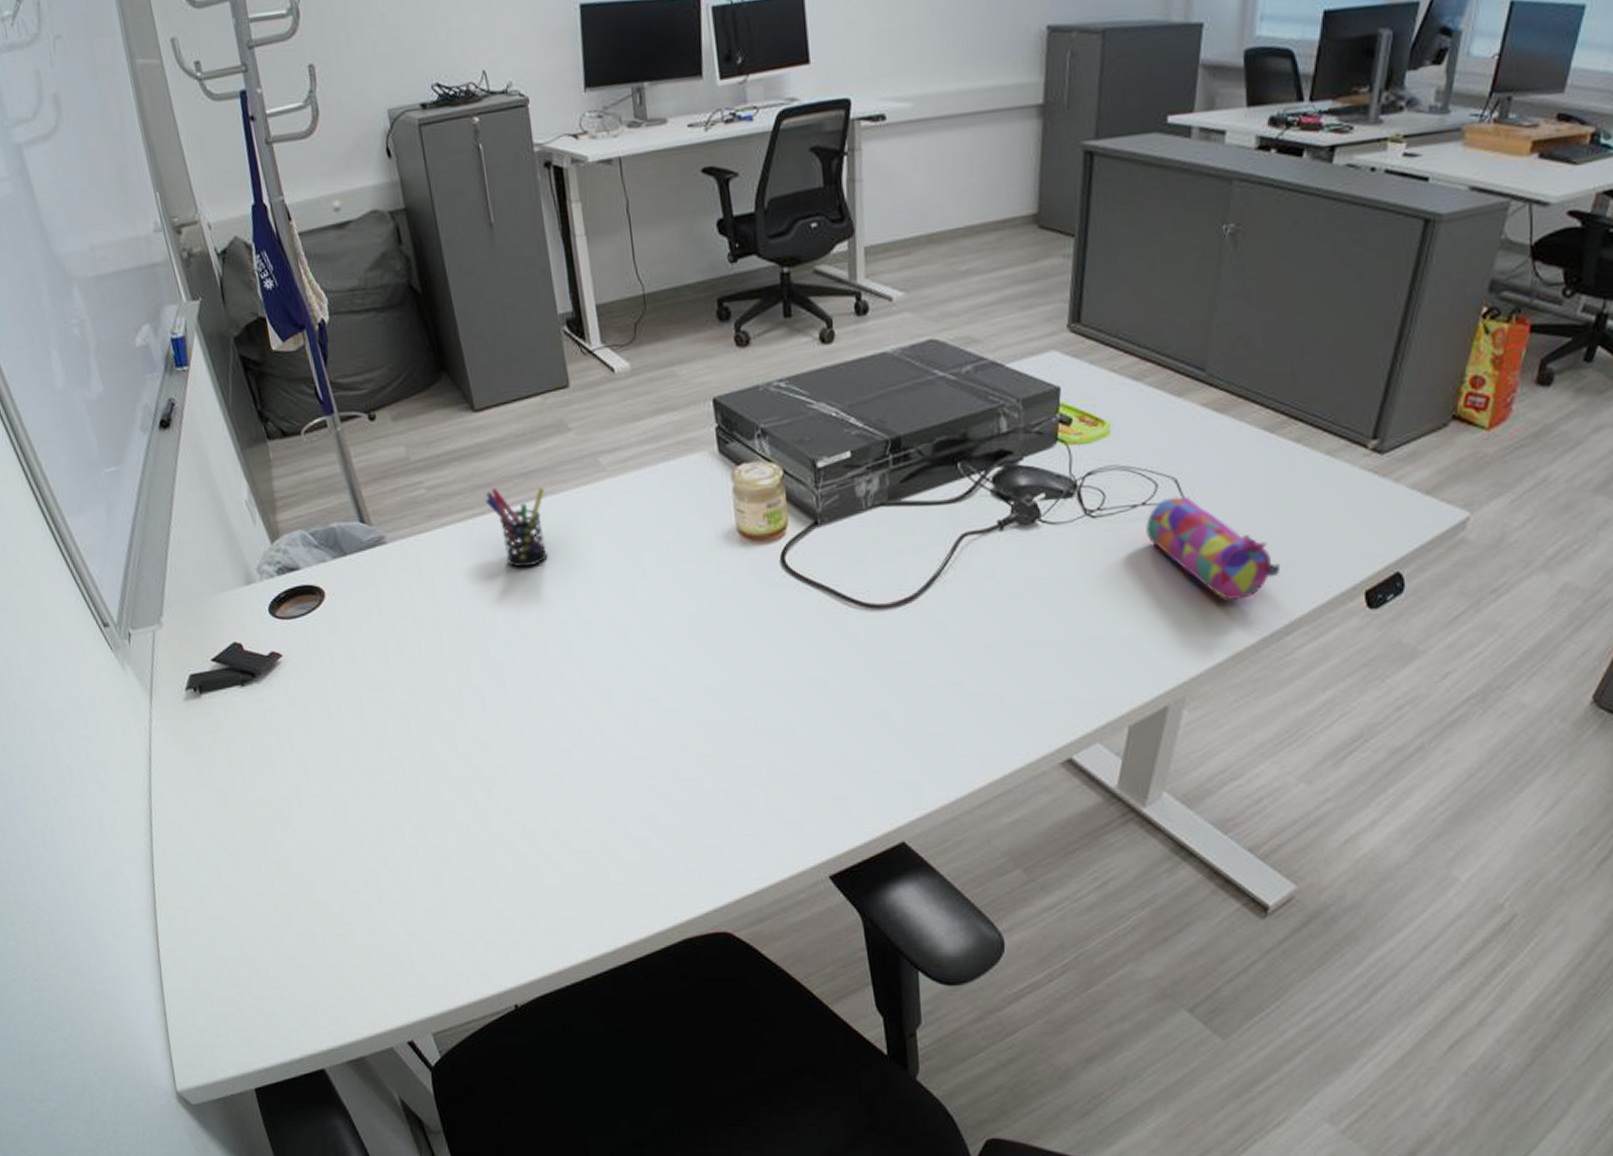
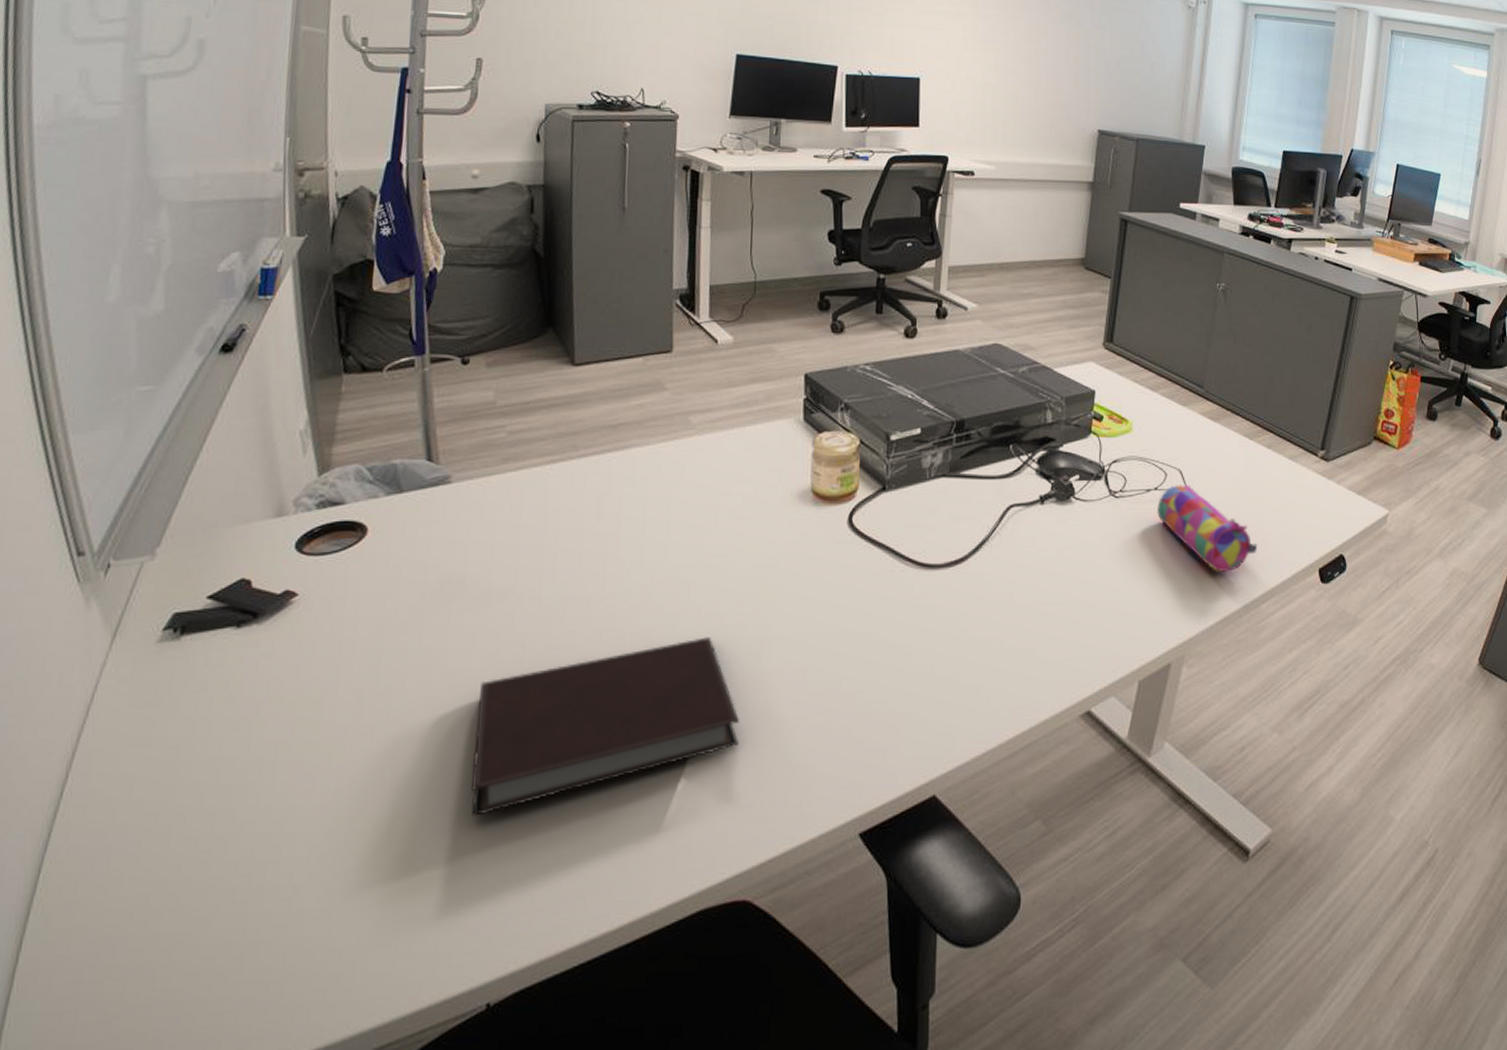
notebook: none [453,687,699,852] -> present [471,637,739,817]
pen holder: present [485,487,548,568] -> none [568,437,630,514]

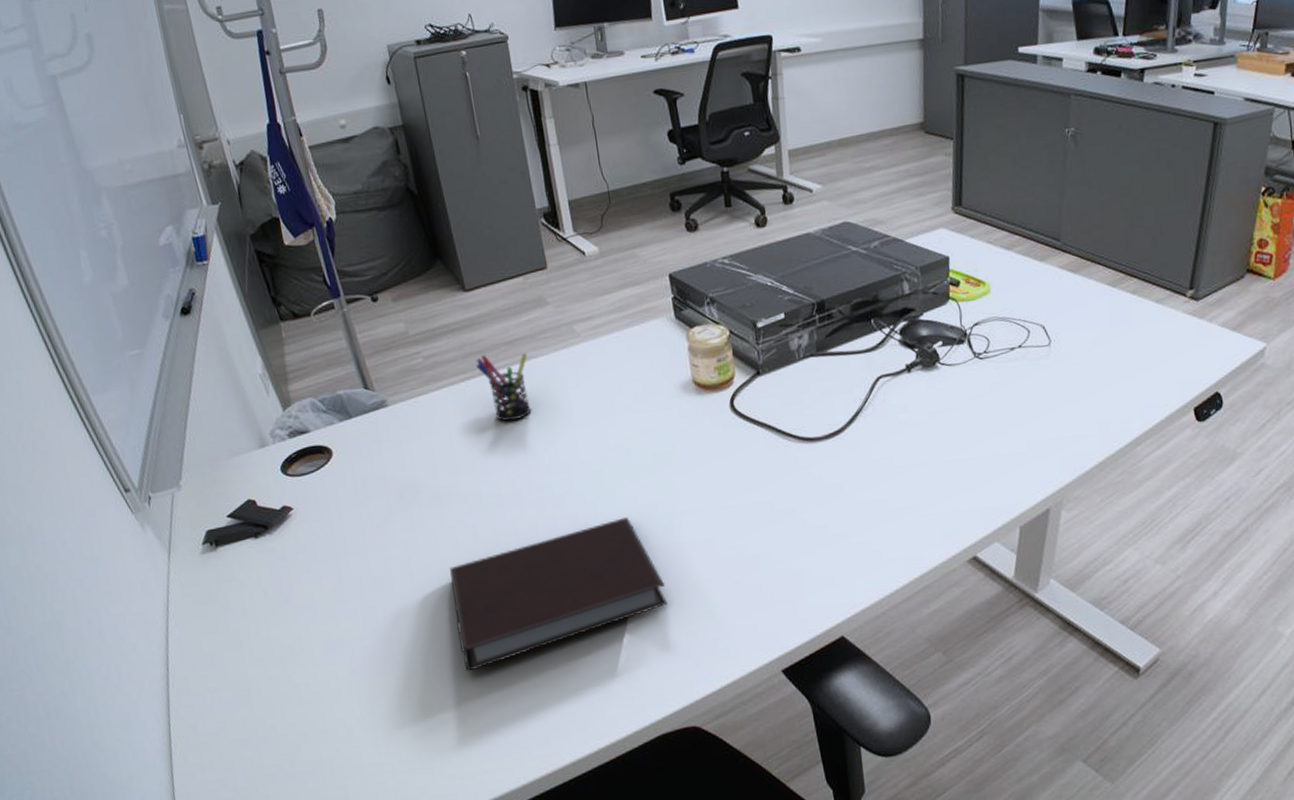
pen holder: none [568,437,630,514] -> present [475,353,531,422]
pencil case: present [1157,485,1258,573] -> none [1023,339,1129,421]

